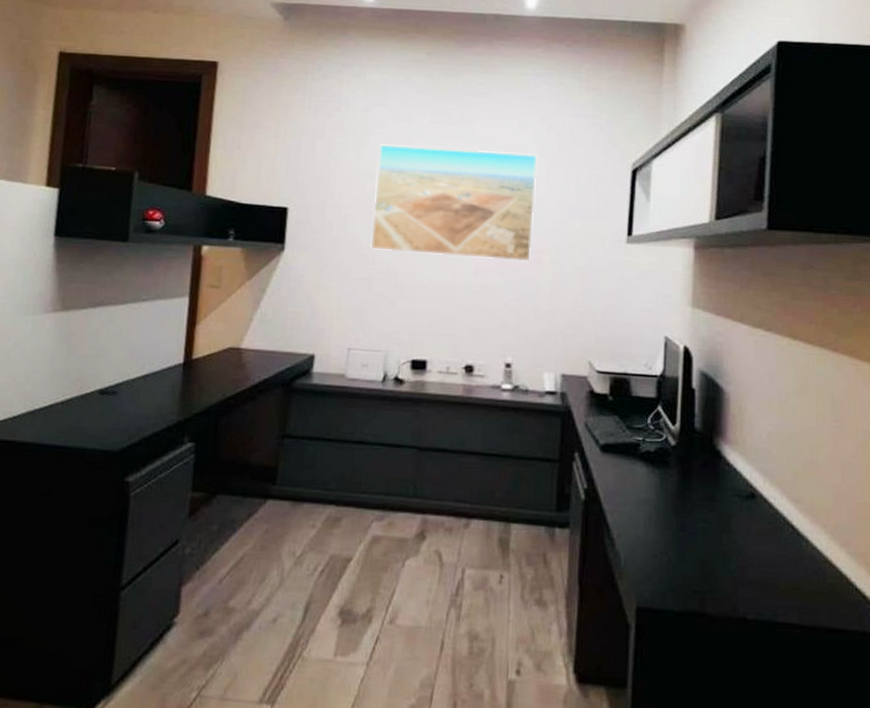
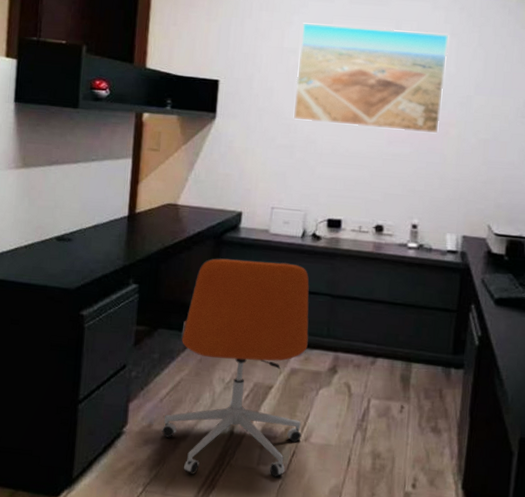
office chair: none [220,408,393,672] -> present [161,258,310,477]

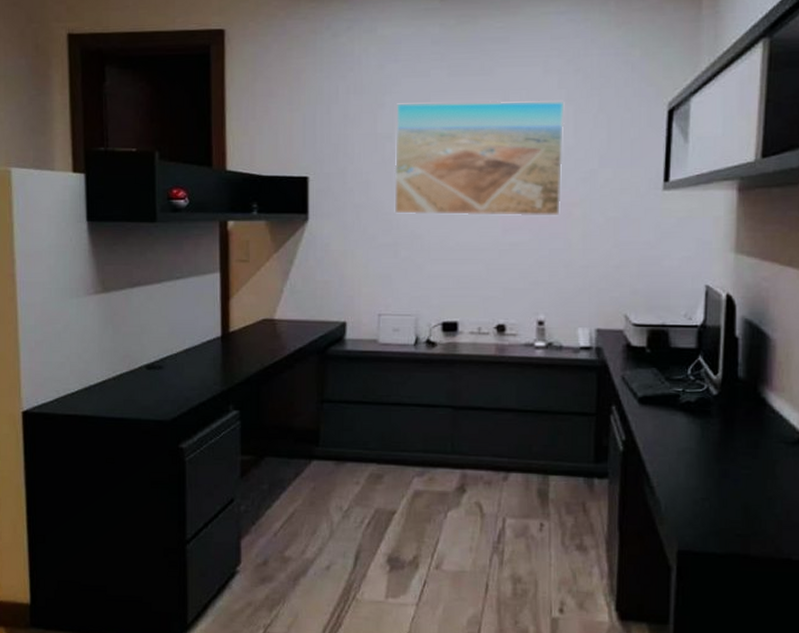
office chair: present [161,258,310,477] -> none [278,374,432,612]

